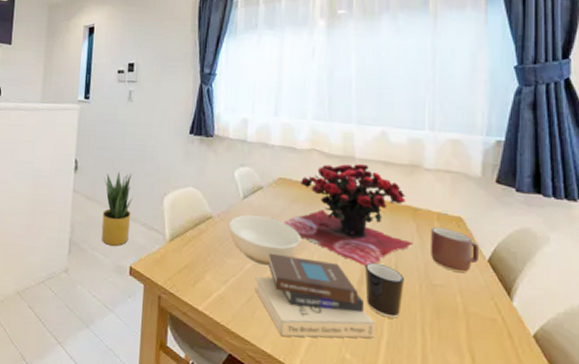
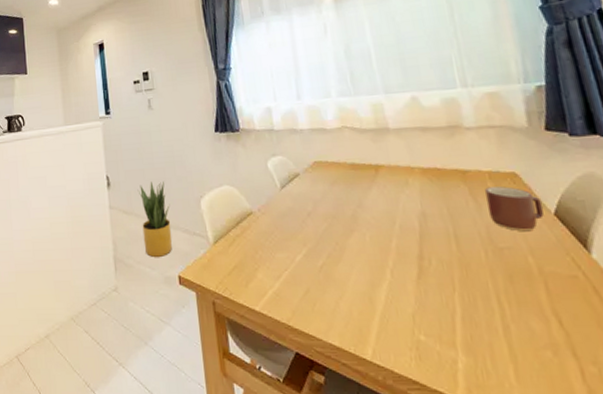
bowl: present [229,215,302,265] -> none [271,204,350,254]
books: present [255,253,376,338] -> none [308,240,449,327]
flower arrangement: present [283,164,414,266] -> none [327,134,470,239]
mug: present [364,262,404,319] -> none [421,234,470,291]

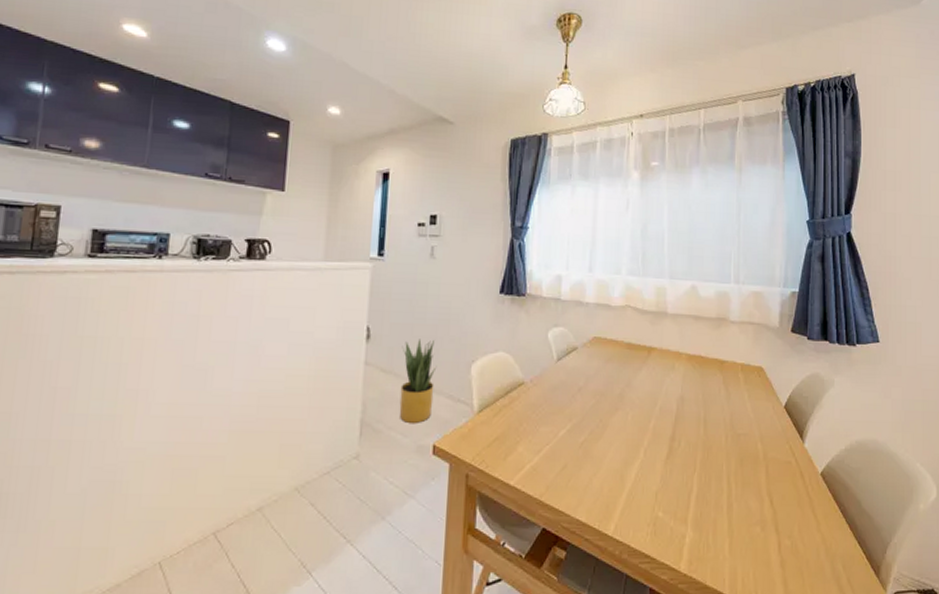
mug: present [484,186,544,232] -> none [734,378,776,421]

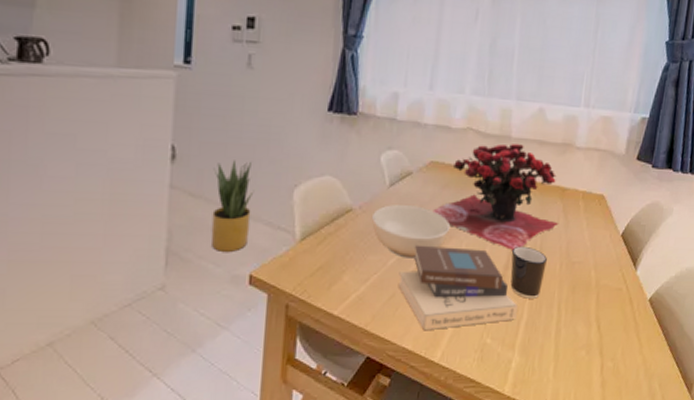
bowl: none [543,378,616,430] -> present [372,205,451,258]
books: none [569,416,687,503] -> present [398,245,518,331]
flower arrangement: none [598,319,721,422] -> present [432,144,559,250]
mug: none [676,417,712,471] -> present [510,246,547,299]

